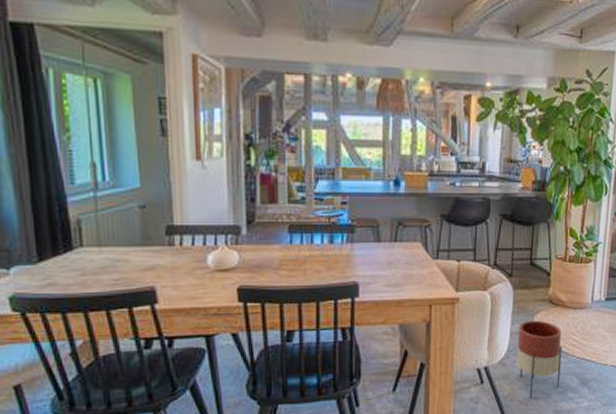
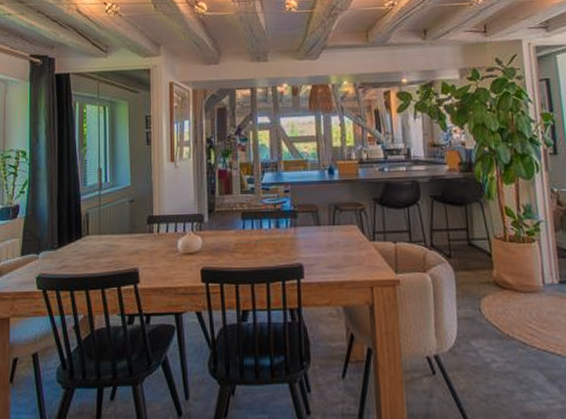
planter: present [516,320,562,399] -> none [465,304,523,396]

